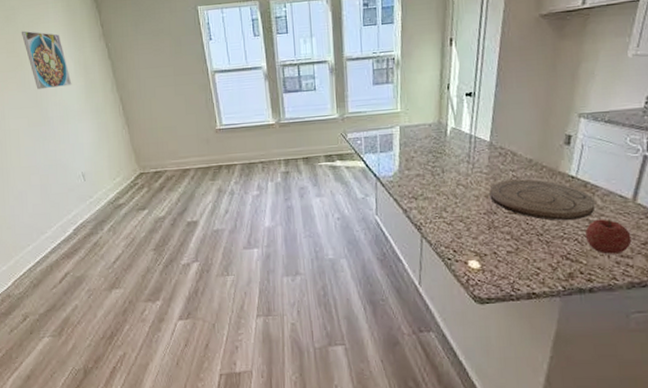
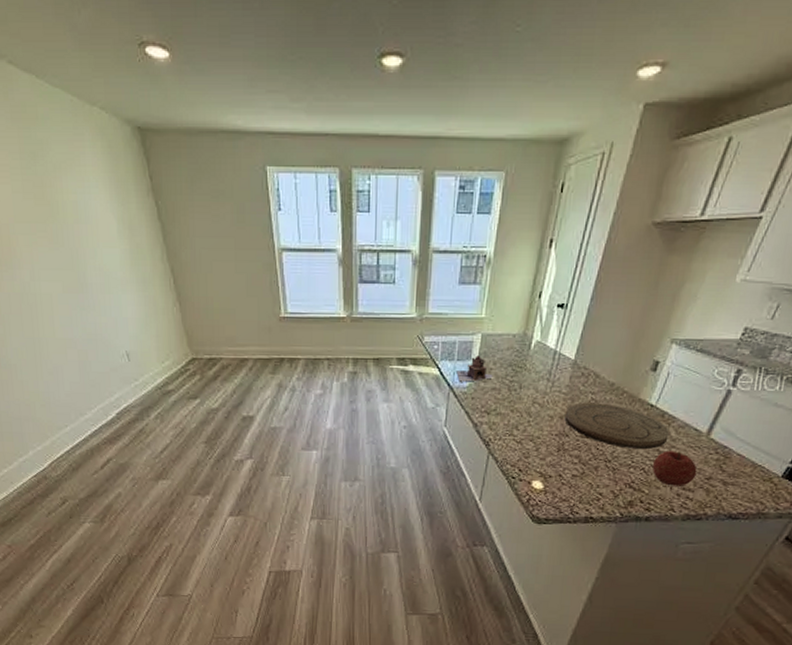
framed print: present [21,30,72,90] -> none [51,173,115,249]
teapot: none [381,146,415,172] -> present [456,355,493,382]

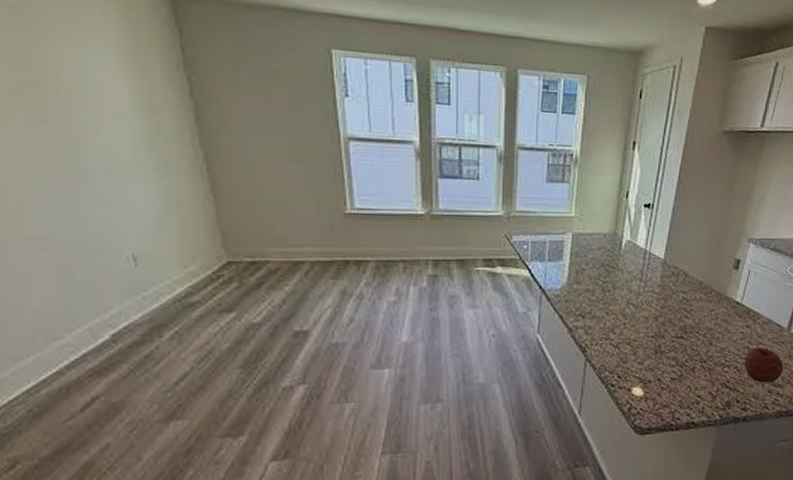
teapot: present [456,355,493,382] -> none [548,256,586,284]
cutting board: present [564,402,669,449] -> none [659,302,755,347]

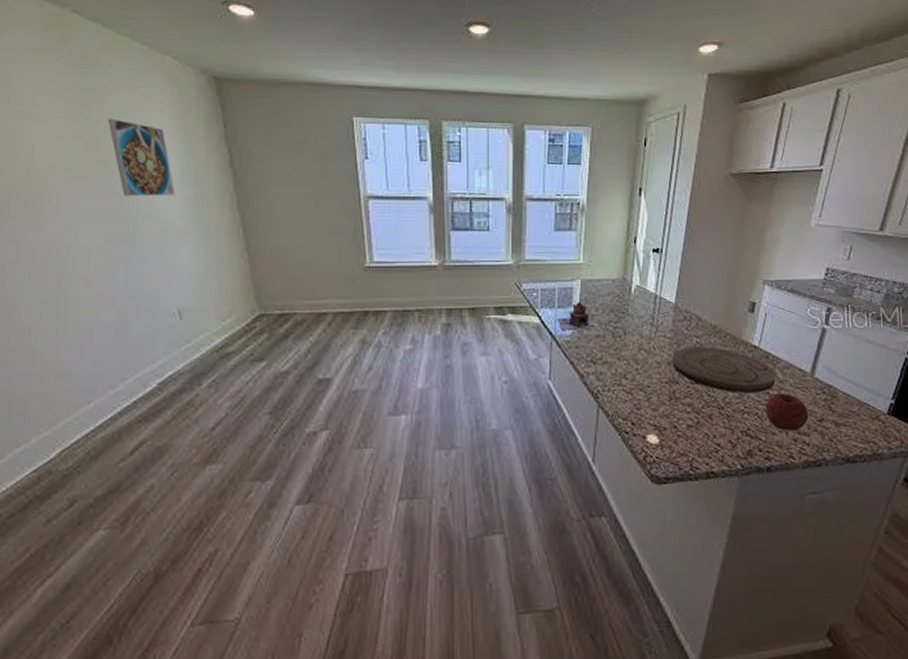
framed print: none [38,33,126,127] -> present [107,118,176,197]
teapot: none [548,256,586,284] -> present [558,302,596,330]
cutting board: none [659,302,755,347] -> present [672,346,776,393]

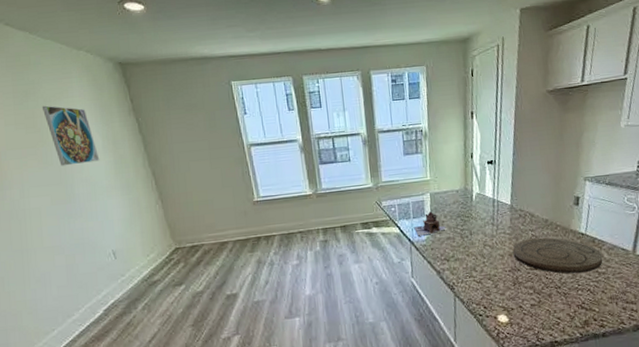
fruit: present [766,393,809,431] -> none [596,270,634,302]

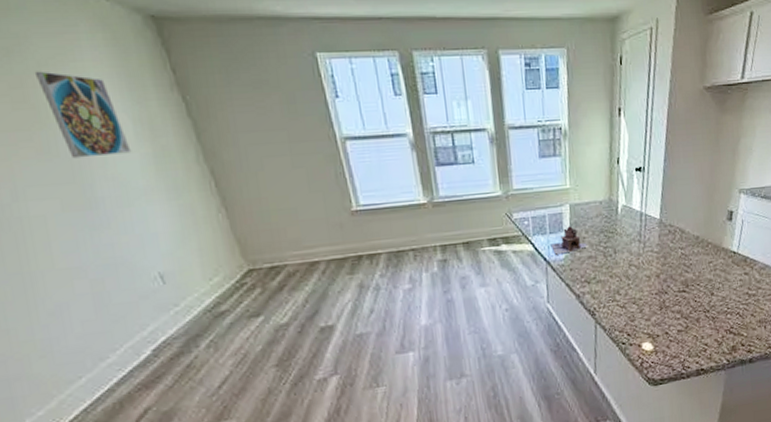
cutting board: present [513,237,603,274] -> none [660,256,754,296]

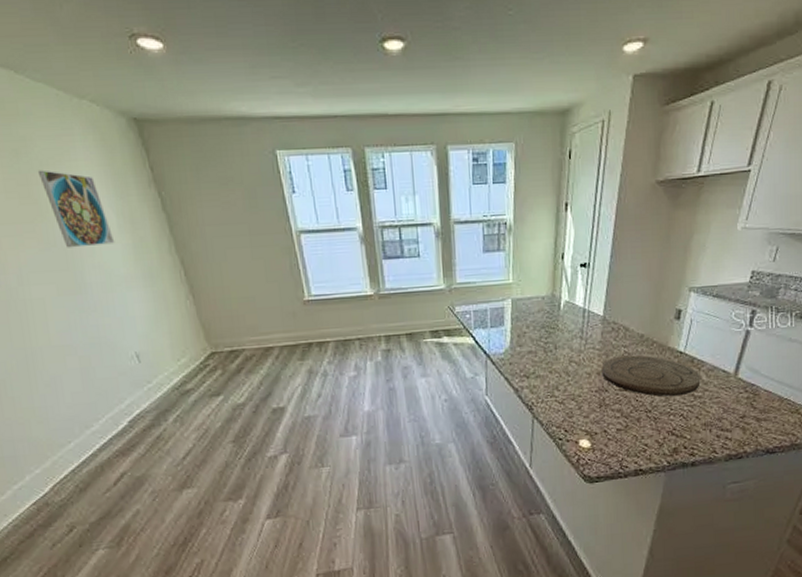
teapot: present [550,226,587,255] -> none [491,320,528,349]
cutting board: none [660,256,754,296] -> present [601,355,701,397]

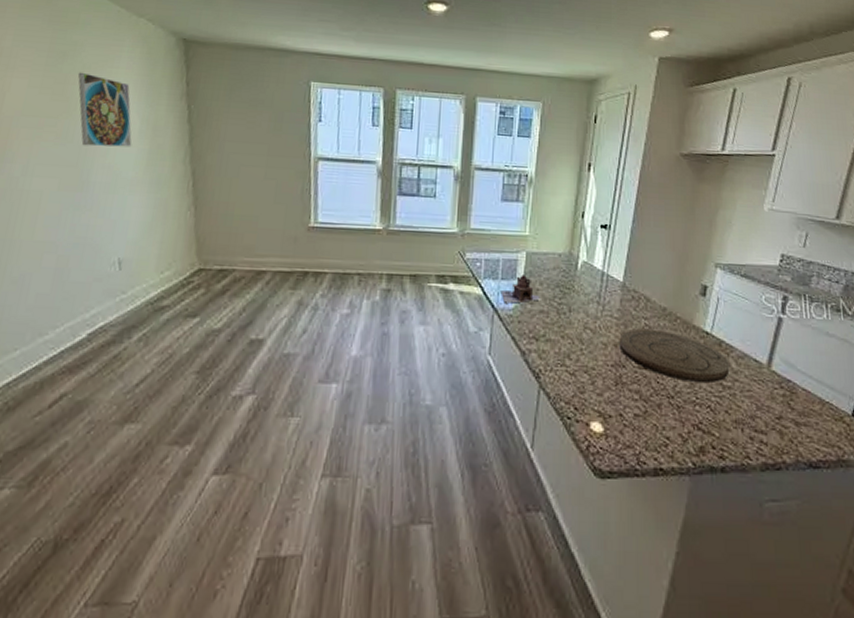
teapot: none [491,320,528,349] -> present [501,275,540,303]

